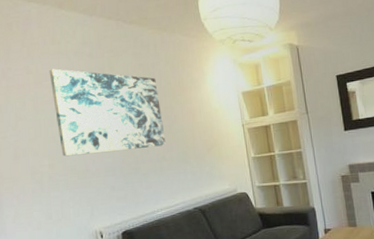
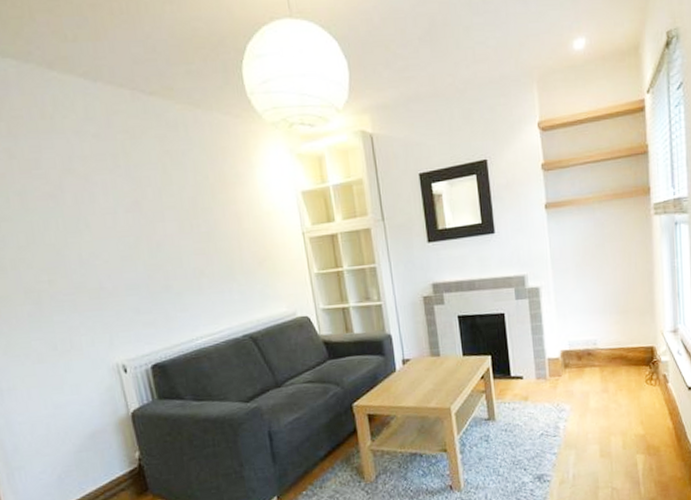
wall art: present [49,68,166,157] -> none [39,152,205,271]

